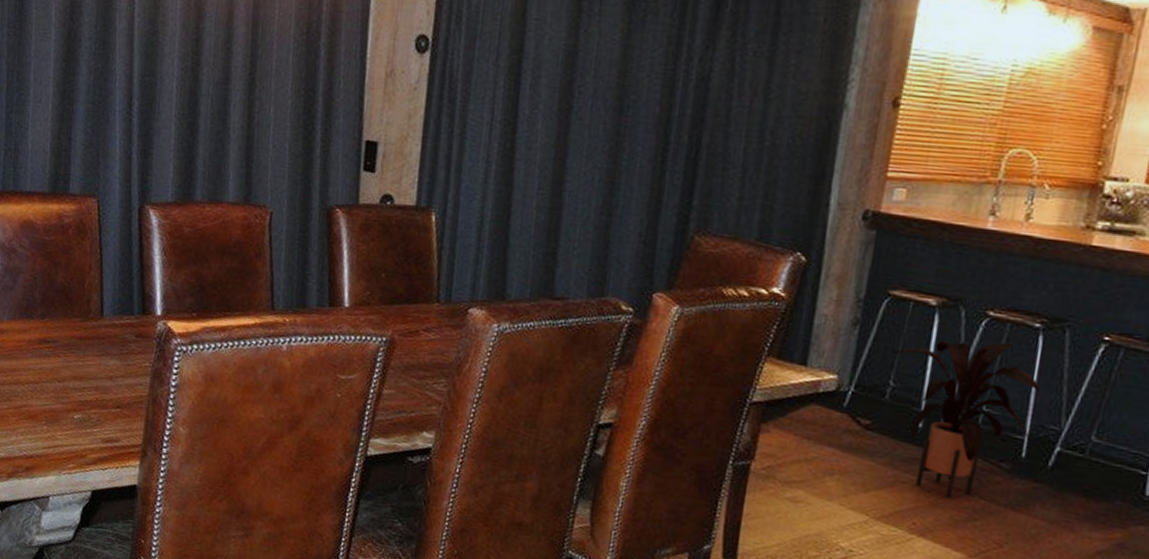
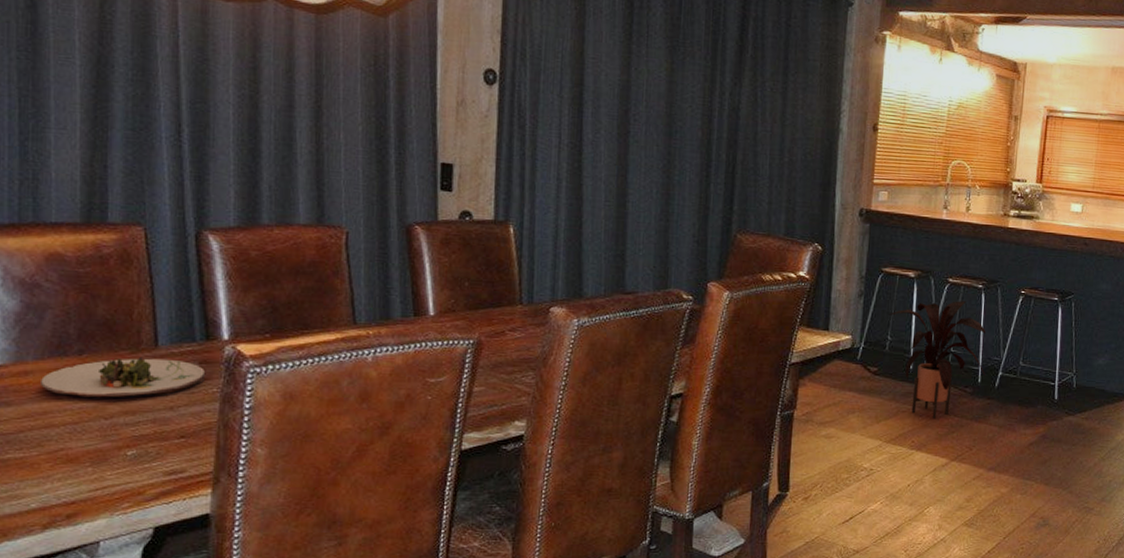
salad plate: none [11,325,140,365] -> present [39,356,205,399]

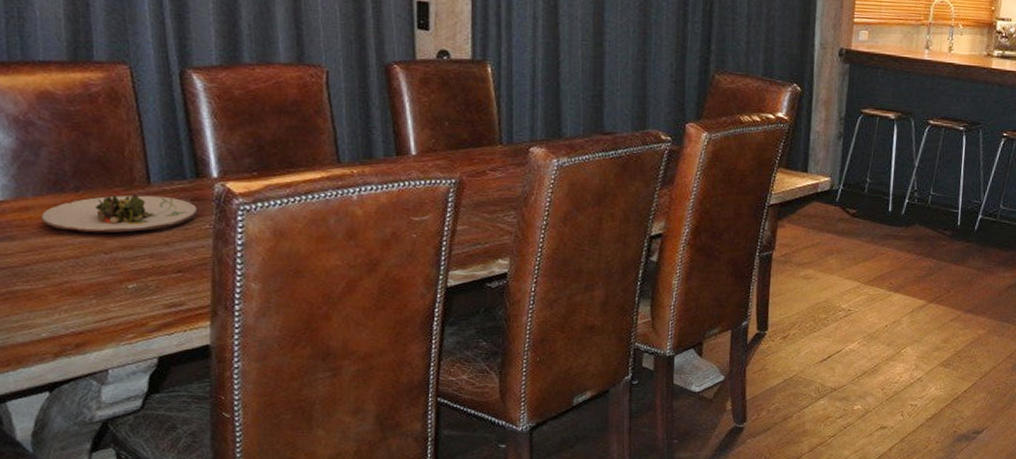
house plant: present [888,301,986,419] -> none [868,143,966,262]

